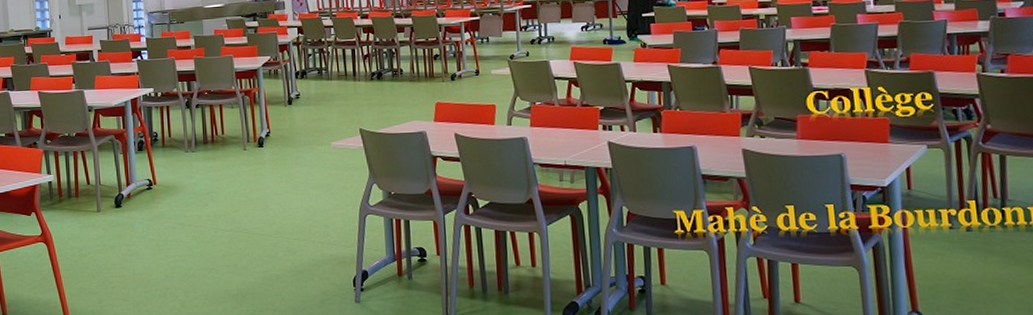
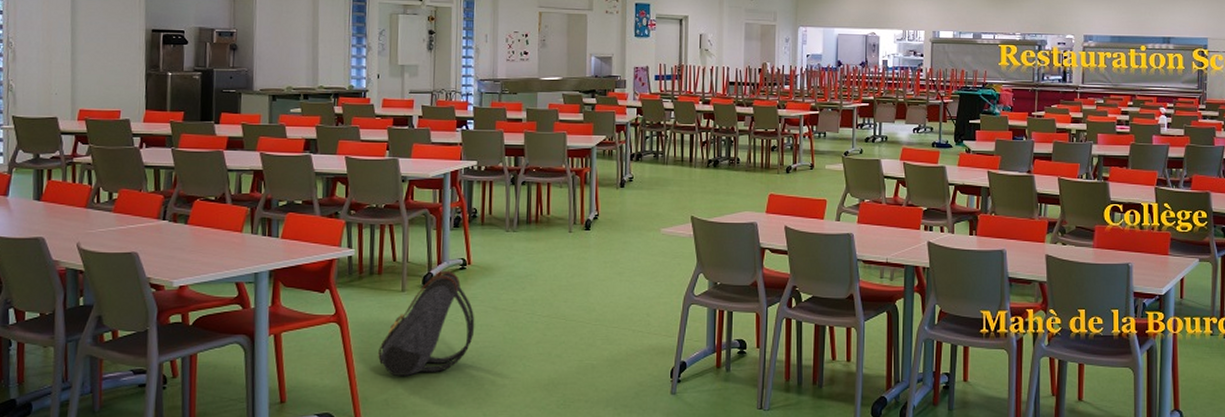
backpack: none [82,191,165,289] -> present [378,270,475,376]

